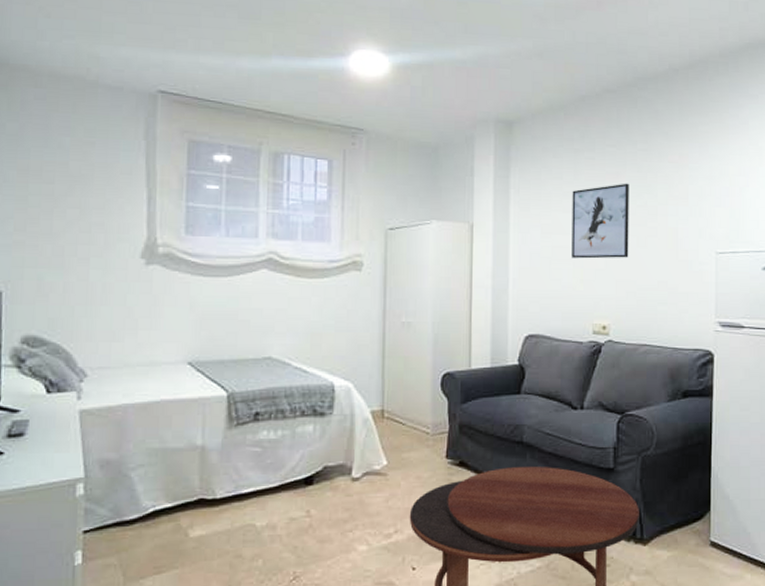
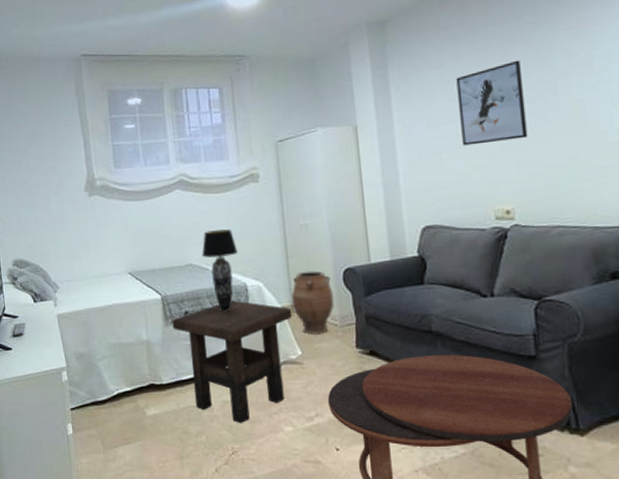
side table: none [237,401,382,544] -> present [172,300,293,424]
table lamp: none [284,320,328,414] -> present [202,229,238,312]
vase: none [384,373,429,443] -> present [292,270,335,335]

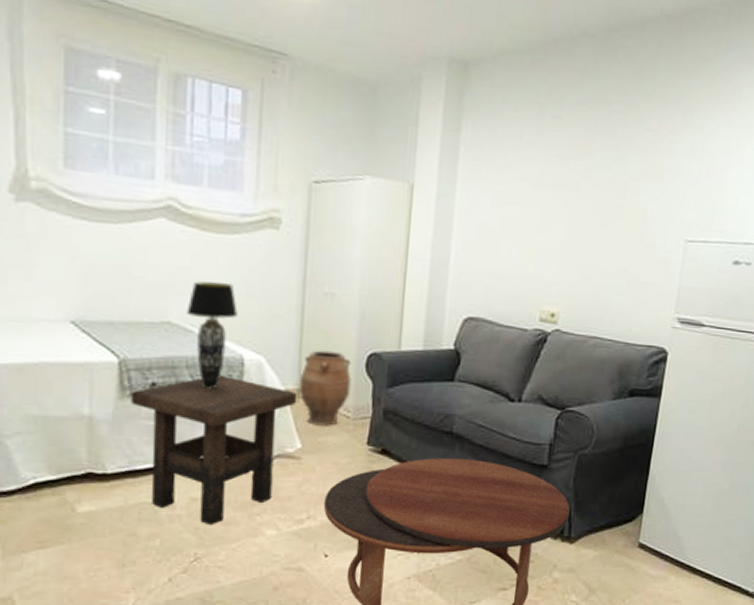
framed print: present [456,60,528,146] -> none [524,150,598,239]

